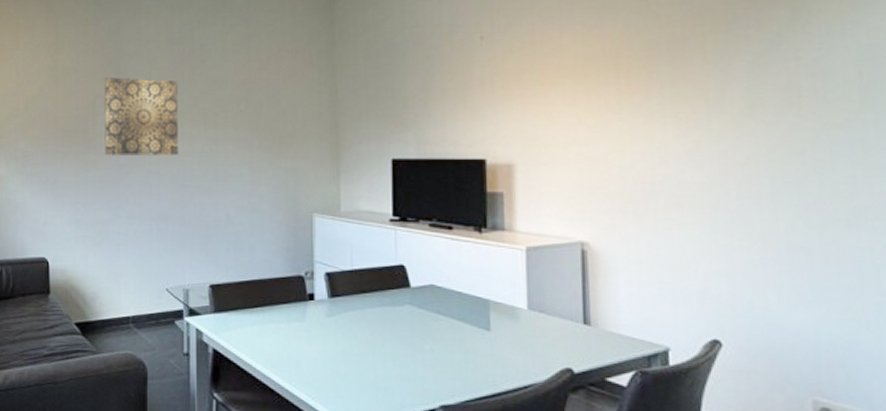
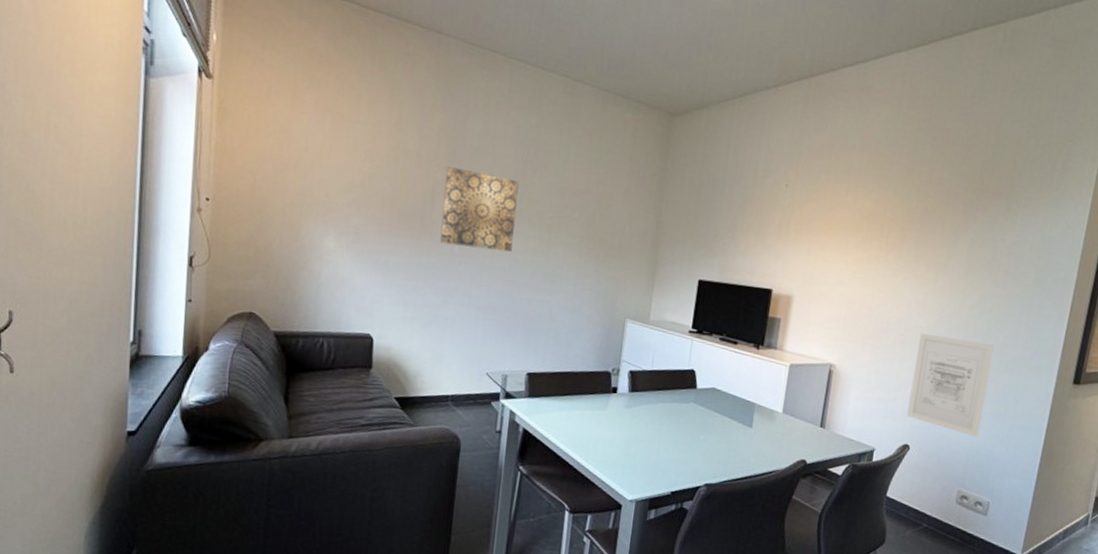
wall art: none [702,190,827,323] -> present [907,332,994,437]

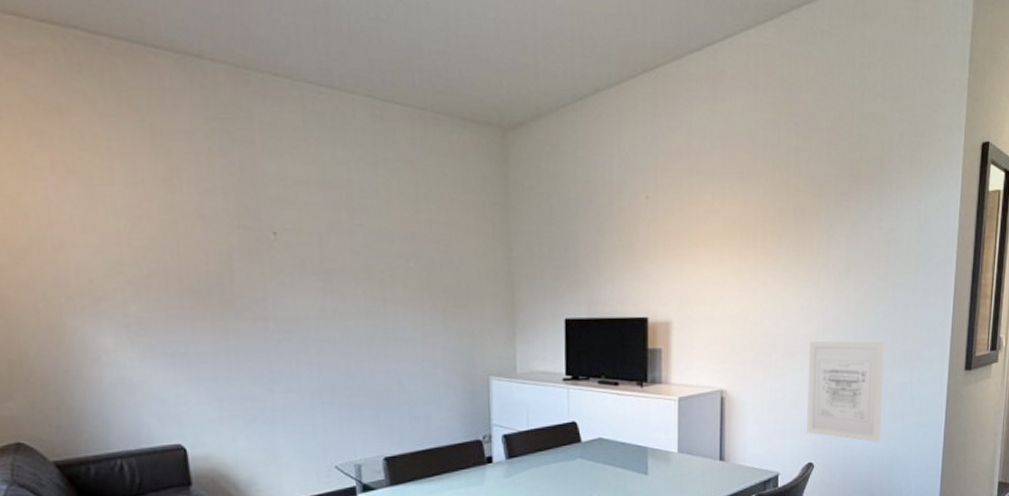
wall art: present [439,167,519,252] -> none [241,225,340,321]

